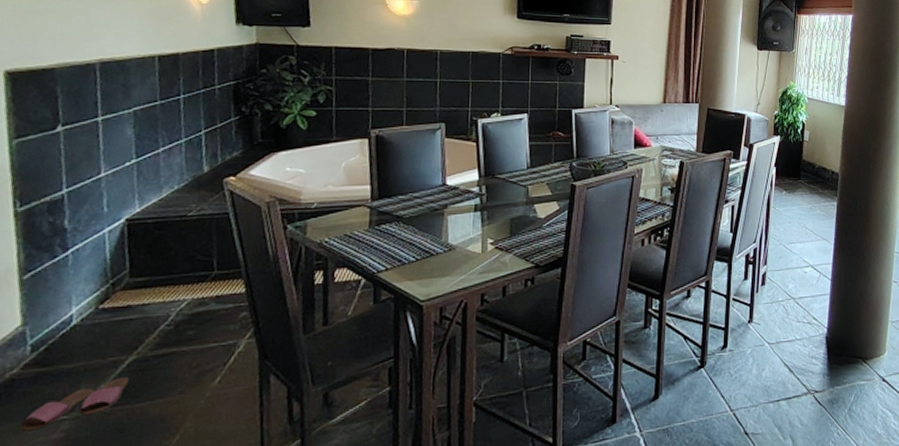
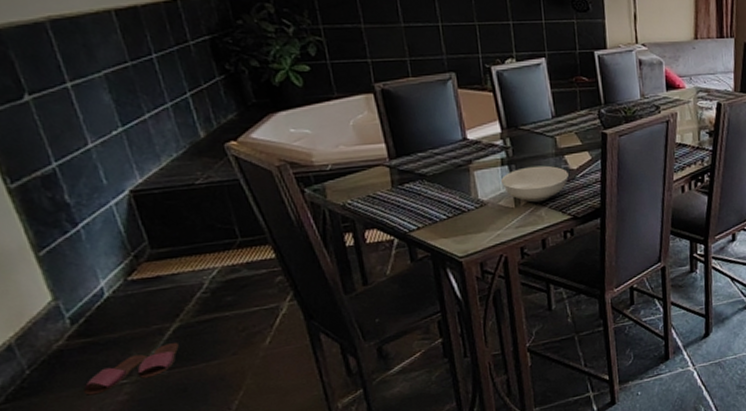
bowl: none [472,213,536,249] -> present [501,165,569,203]

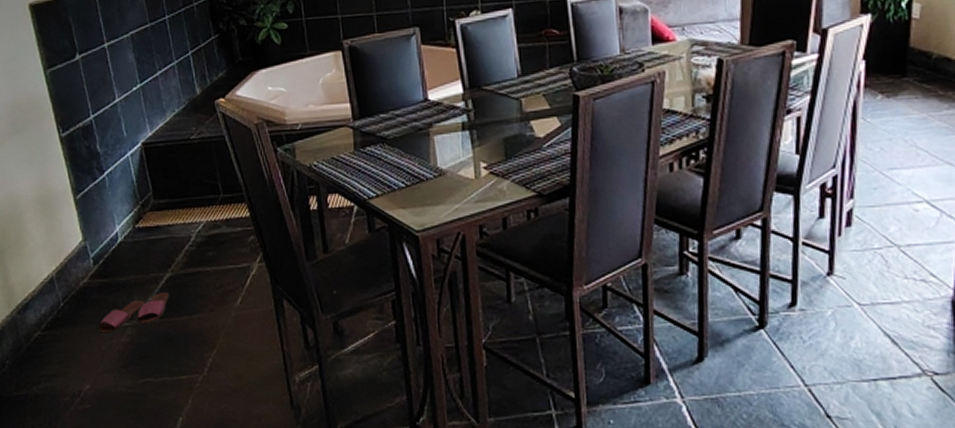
bowl: present [501,165,569,203] -> none [462,132,534,175]

